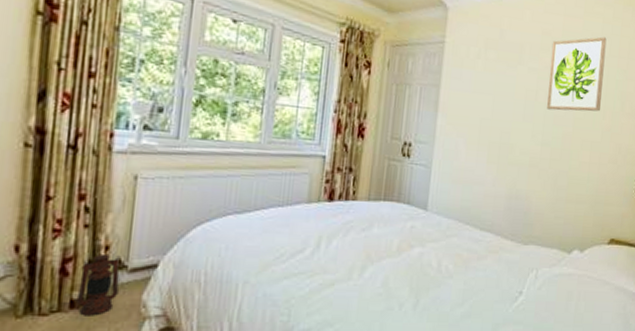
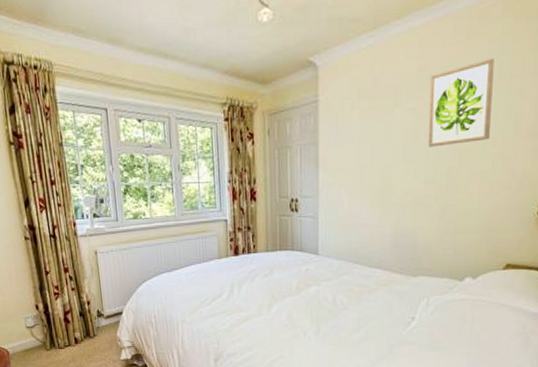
lantern: present [76,255,120,316] -> none [76,307,102,348]

